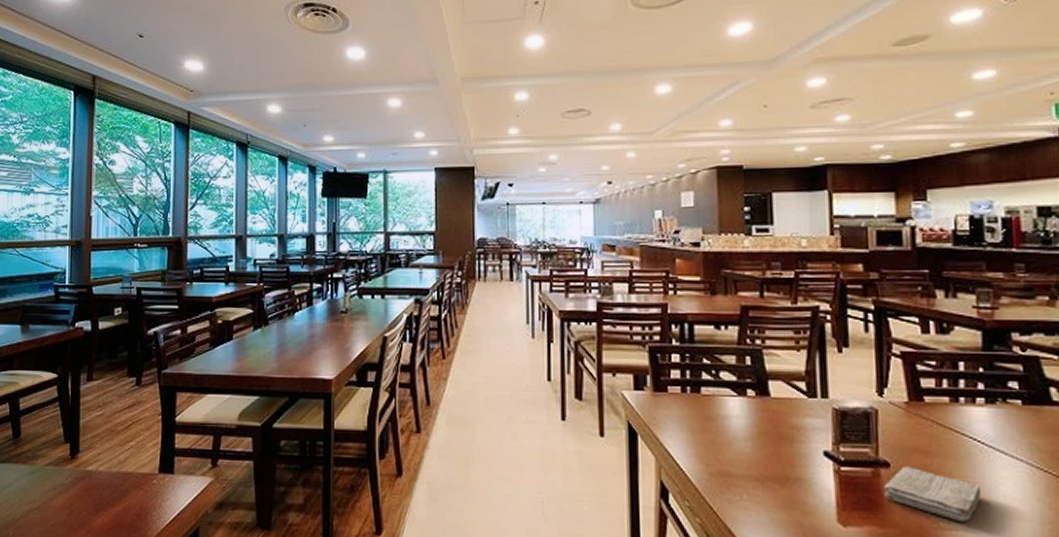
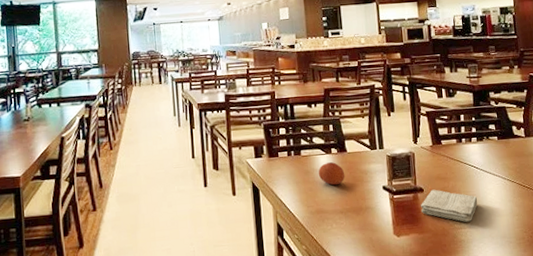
fruit: none [724,408,766,441] -> present [318,162,345,186]

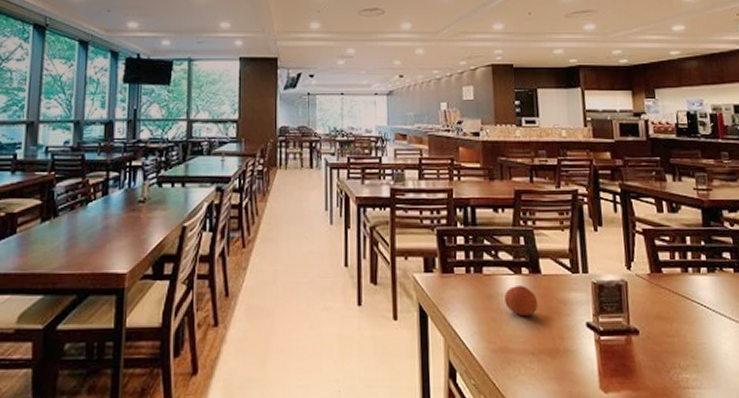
washcloth: present [421,189,478,222] -> none [635,332,710,380]

